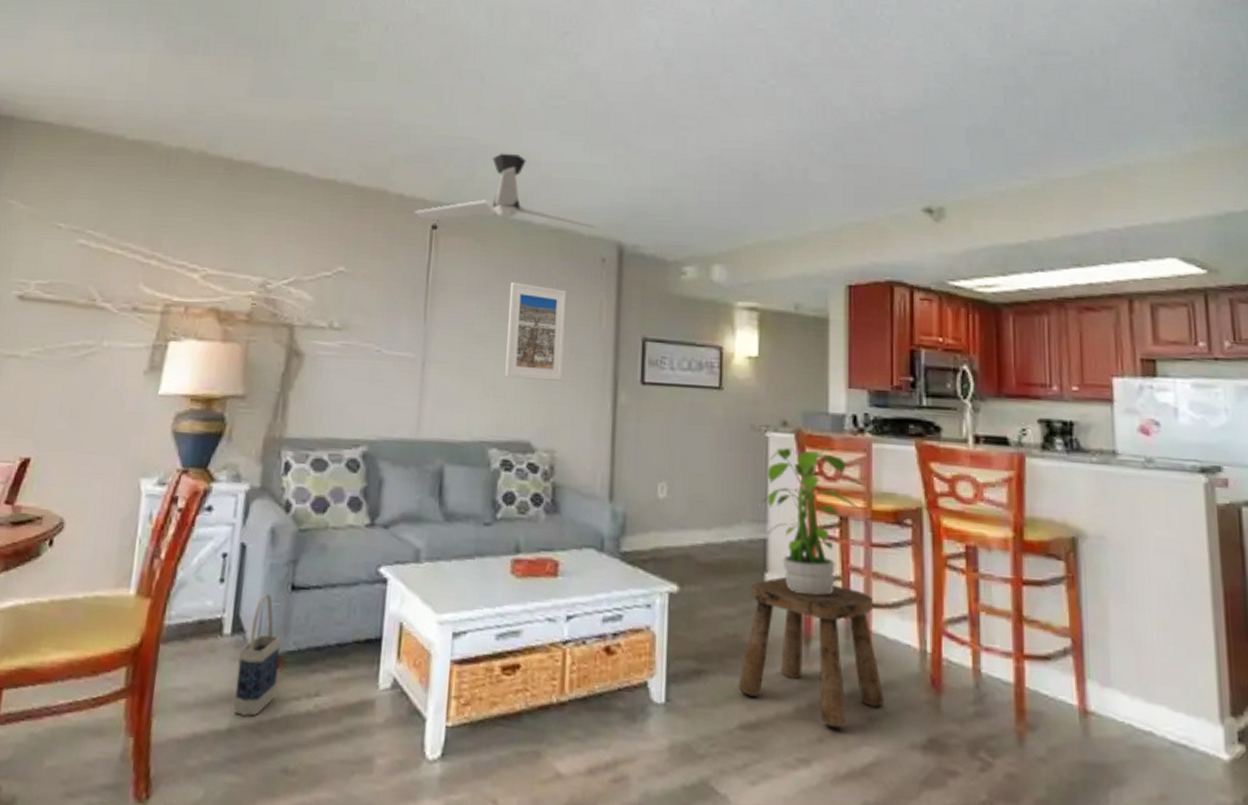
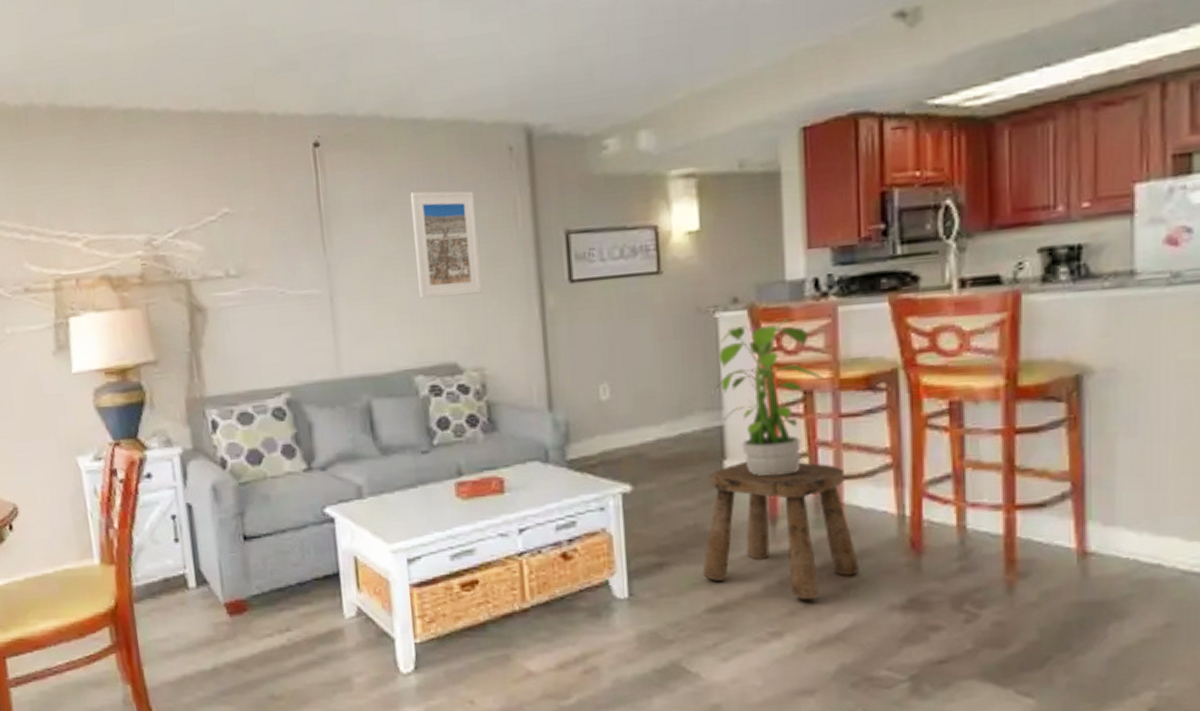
bag: present [233,594,281,716] -> none [207,547,250,656]
ceiling fan: present [415,153,596,228] -> none [292,39,497,138]

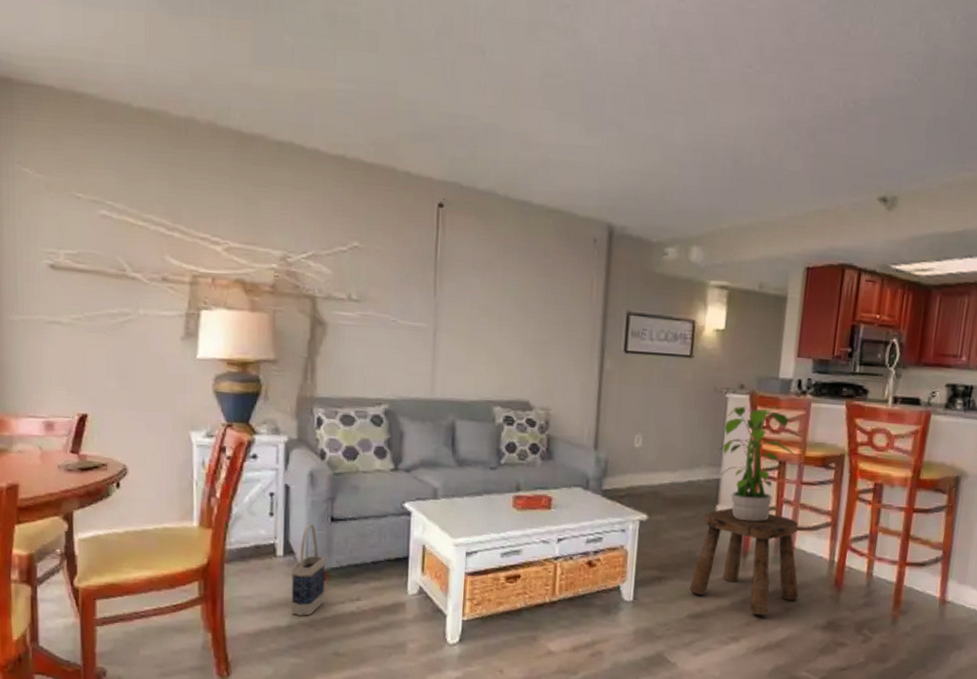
bag: none [207,547,250,656] -> present [291,524,326,616]
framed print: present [409,191,482,299] -> none [507,259,562,349]

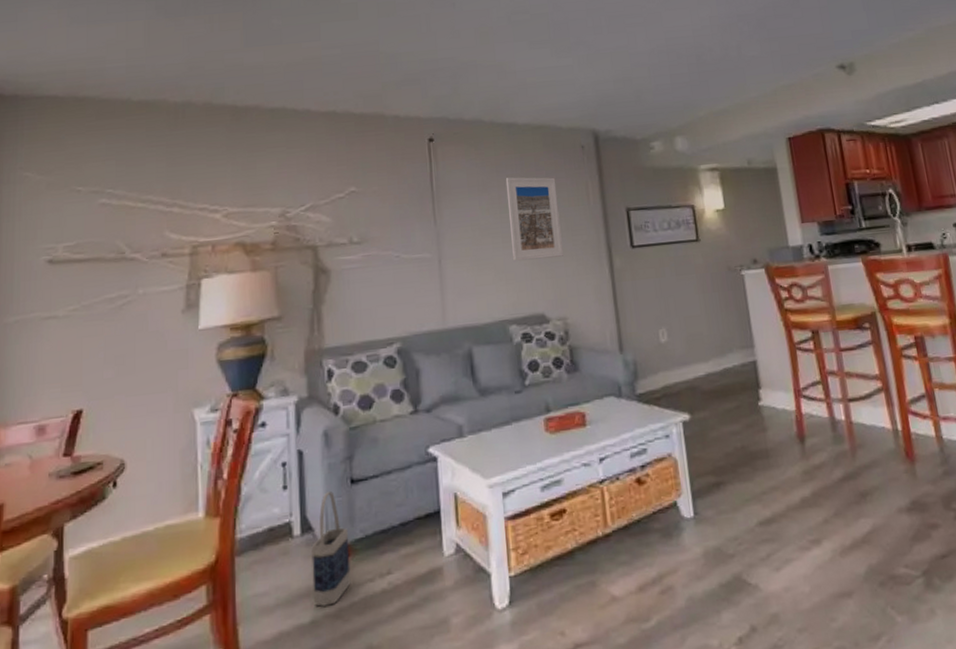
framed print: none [507,259,562,349] -> present [505,177,563,261]
stool: present [689,508,799,616] -> none [750,388,872,509]
potted plant: present [714,405,795,522] -> none [743,274,826,402]

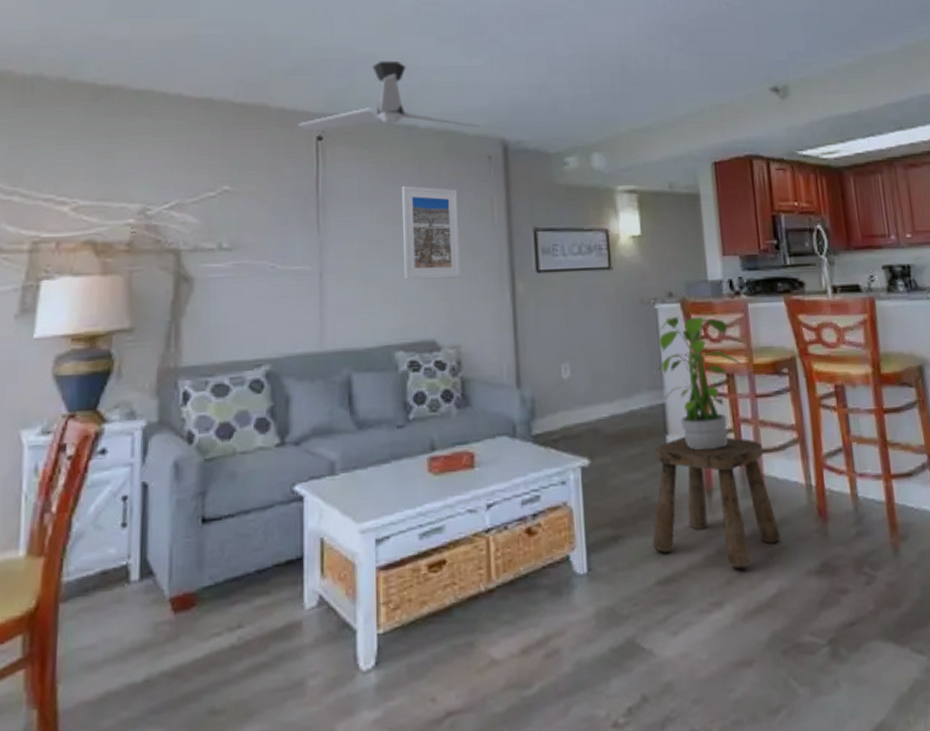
bag: present [311,491,351,607] -> none [149,531,196,663]
ceiling fan: none [411,66,572,135] -> present [298,60,479,131]
potted plant: none [743,274,826,402] -> present [653,311,742,451]
stool: none [750,388,872,509] -> present [652,437,781,569]

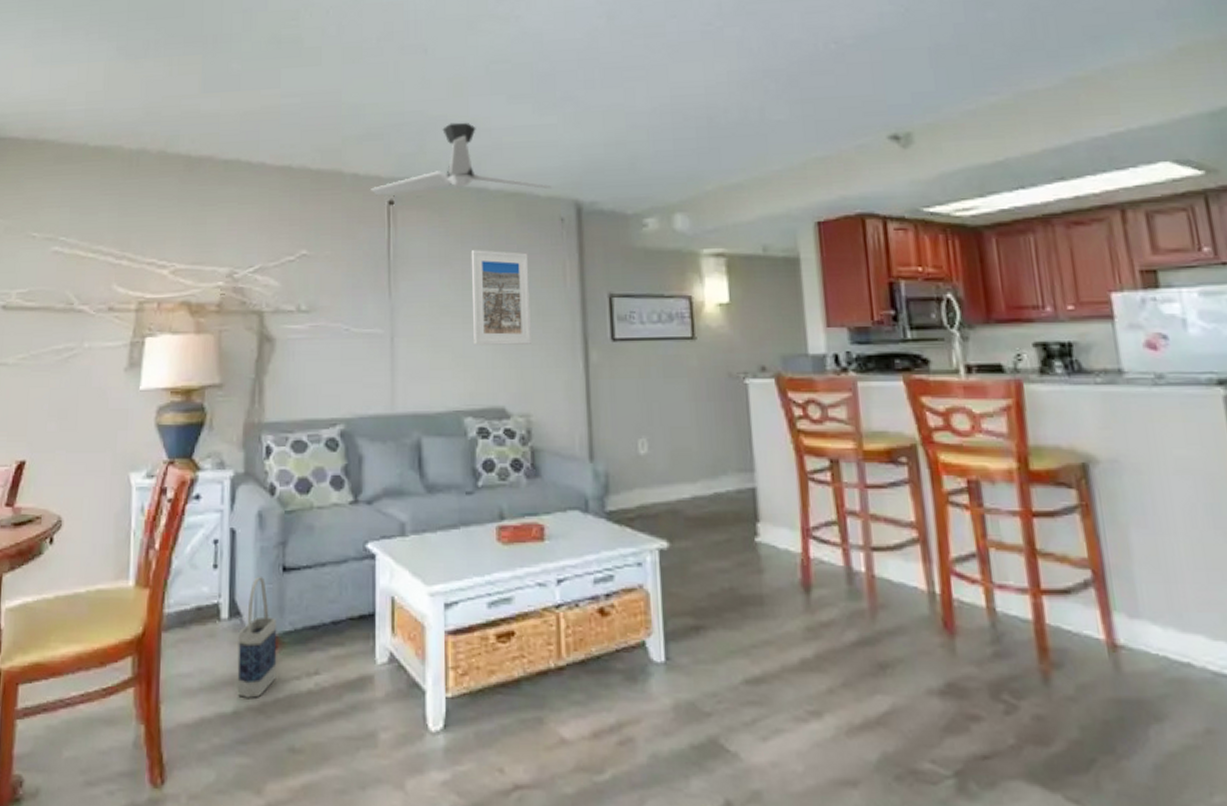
bag: none [149,531,196,663] -> present [237,577,277,698]
stool: present [652,437,781,569] -> none [739,526,895,678]
potted plant: present [653,311,742,451] -> none [742,388,849,543]

